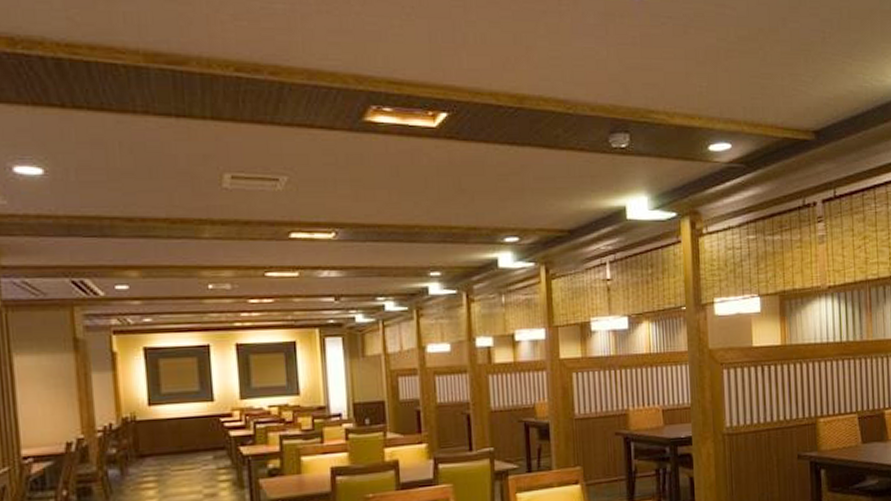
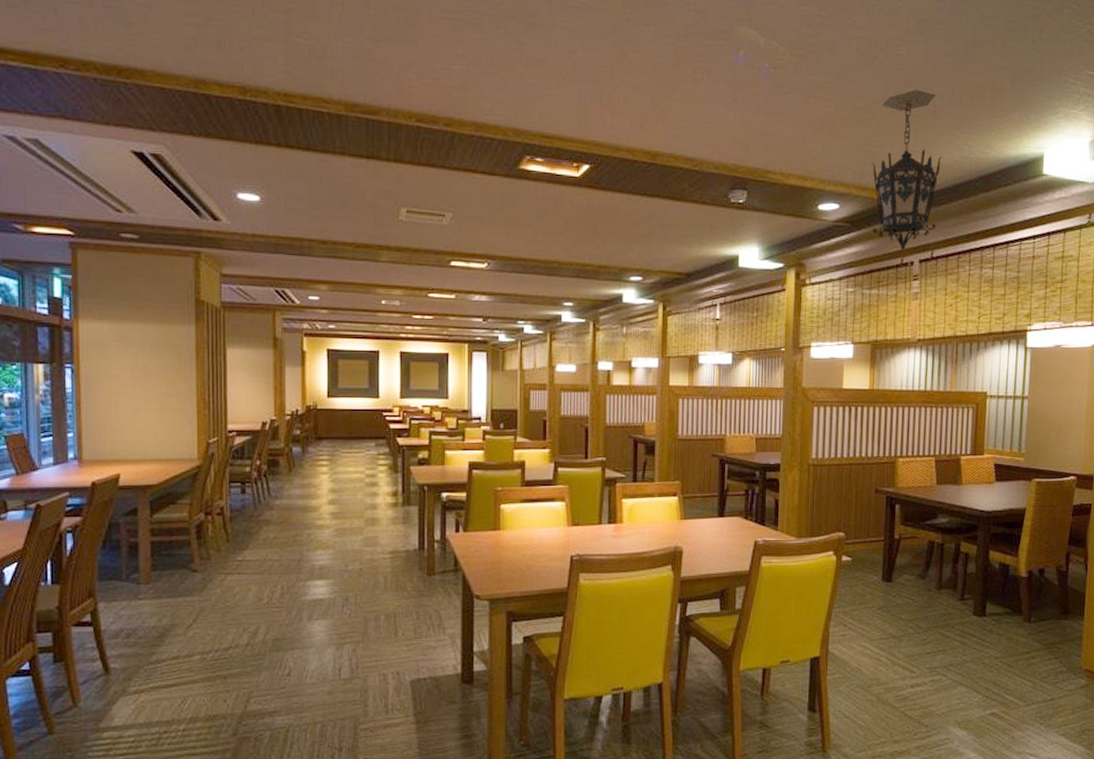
hanging lantern: none [762,15,837,191] -> present [872,89,943,251]

